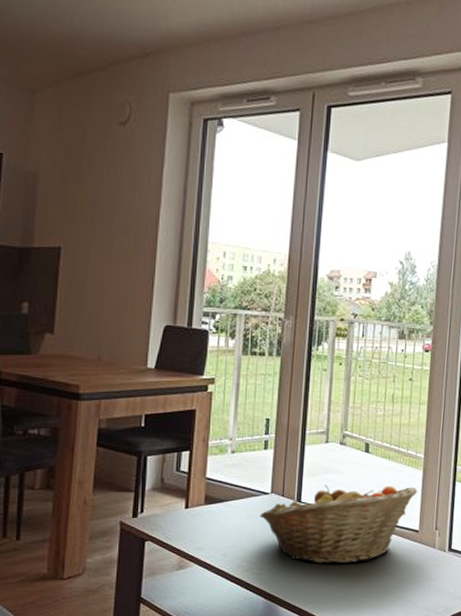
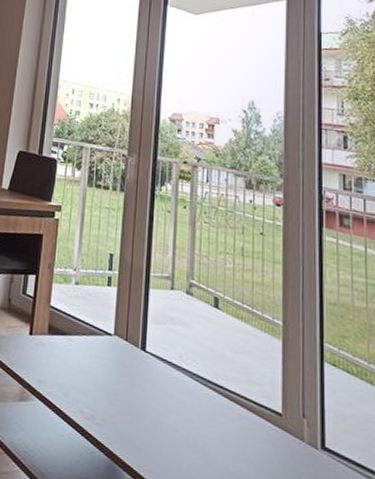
fruit basket: present [259,485,418,564] -> none [102,336,278,439]

